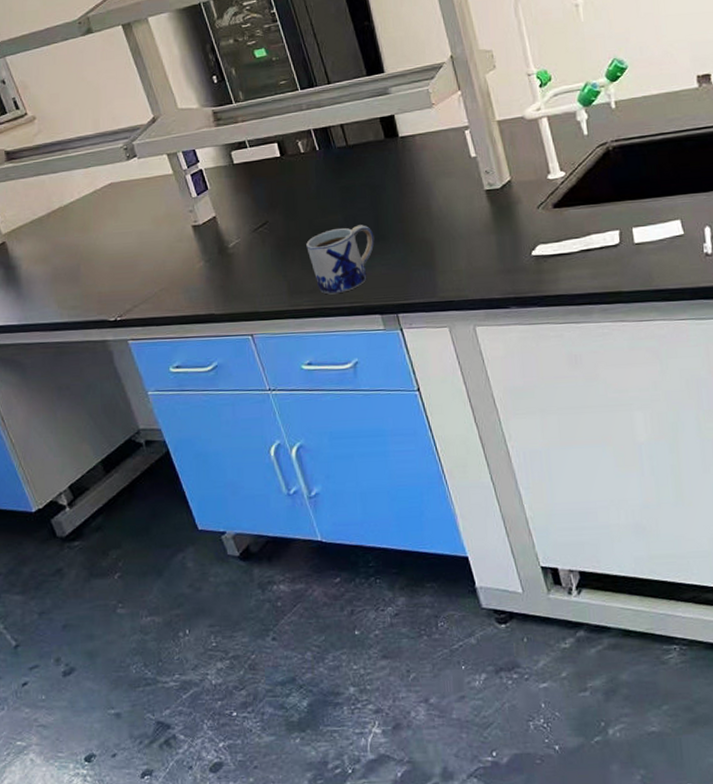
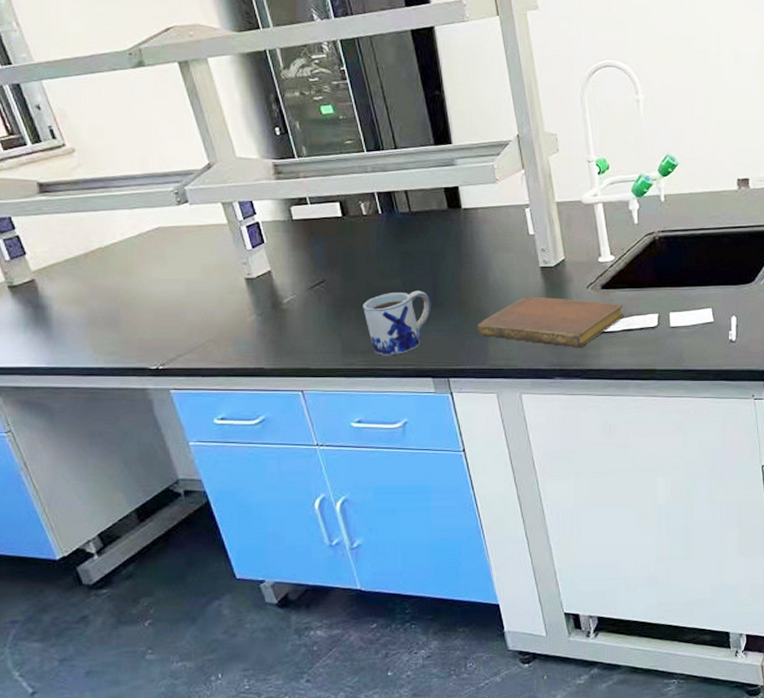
notebook: none [422,221,581,274] -> present [476,296,624,348]

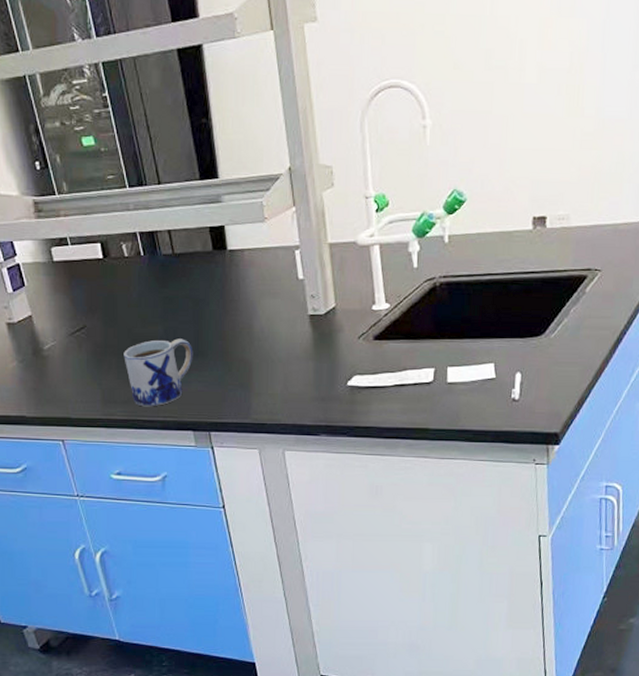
notebook: present [476,296,624,348] -> none [240,346,398,404]

